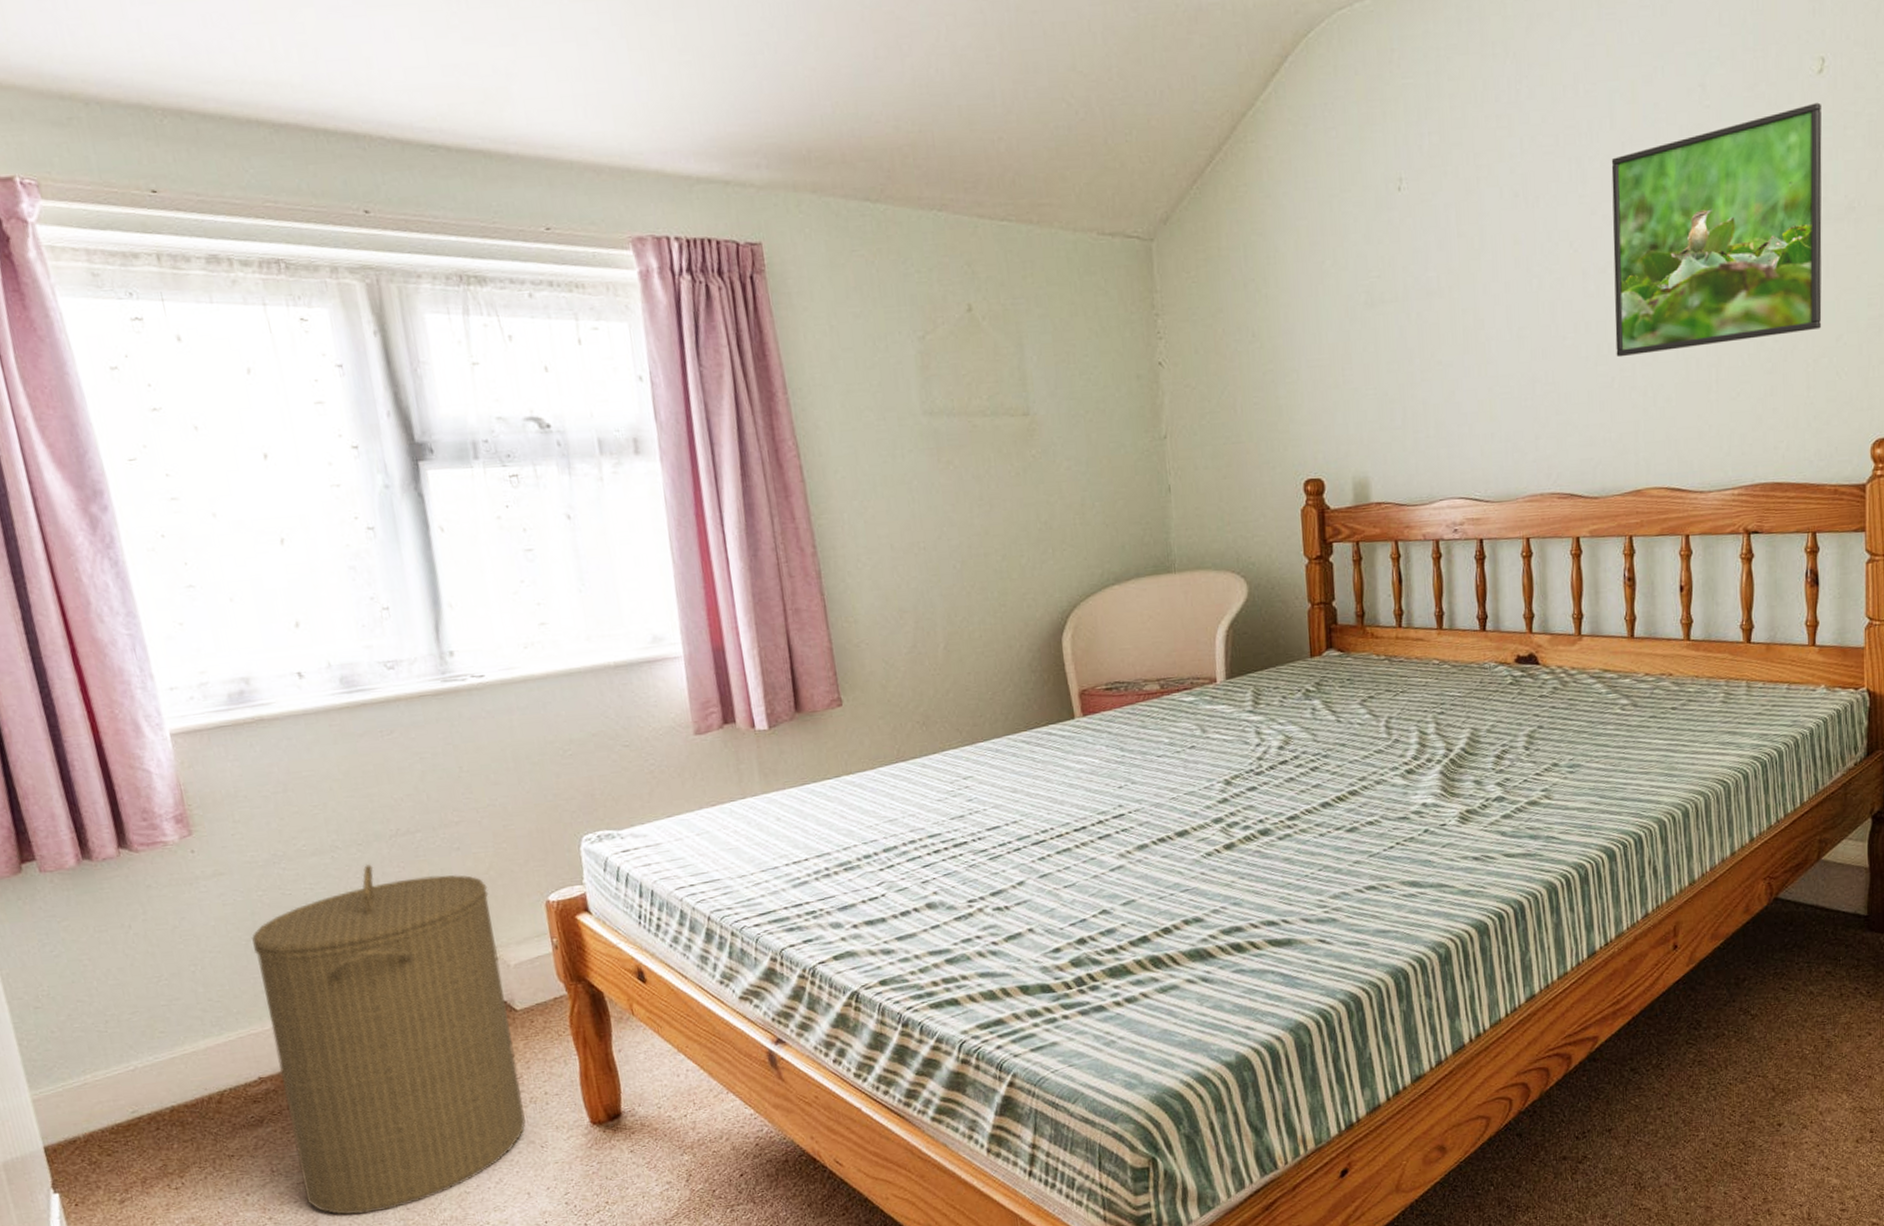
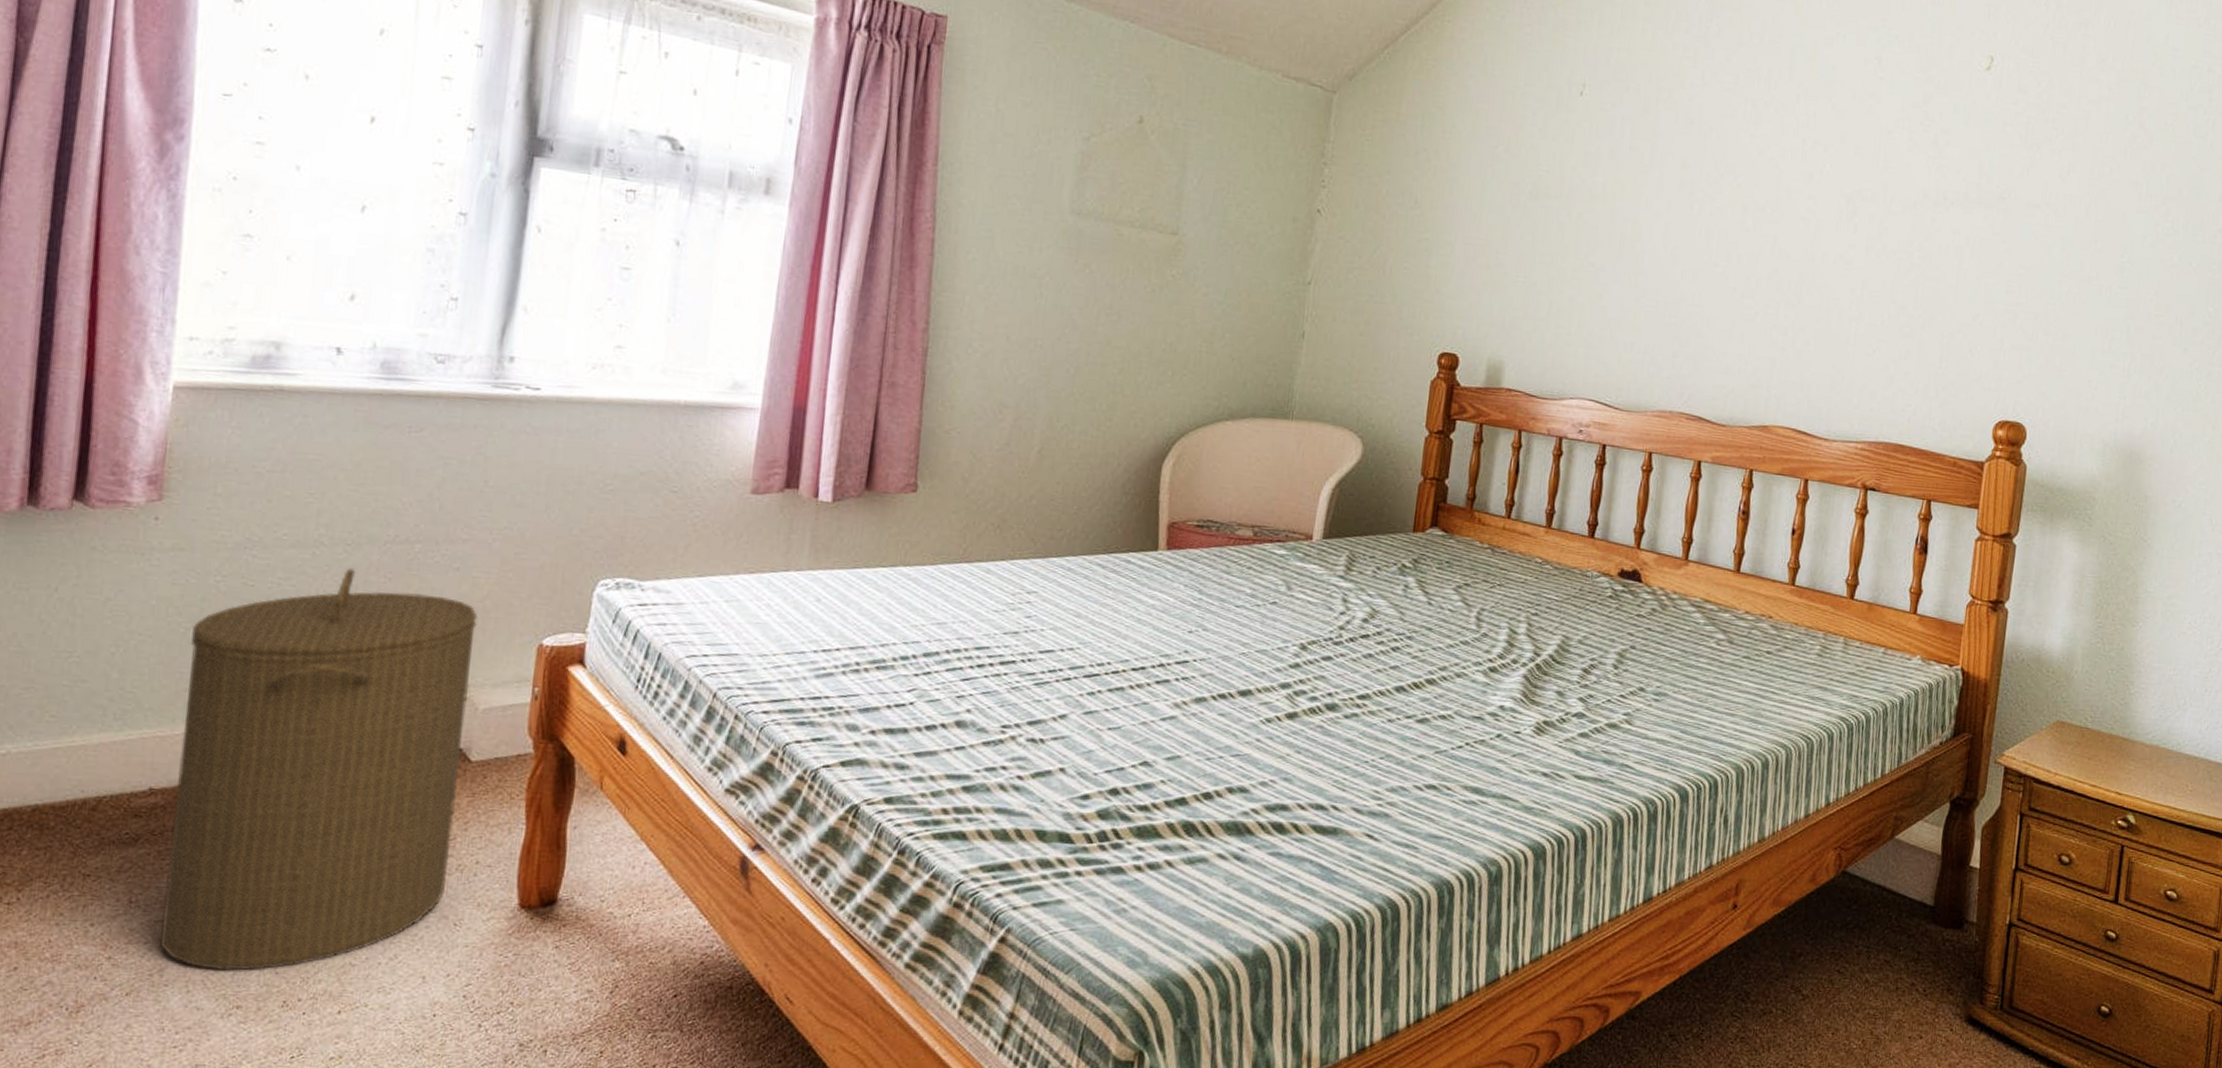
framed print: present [1611,102,1822,358] -> none [1763,95,1985,305]

